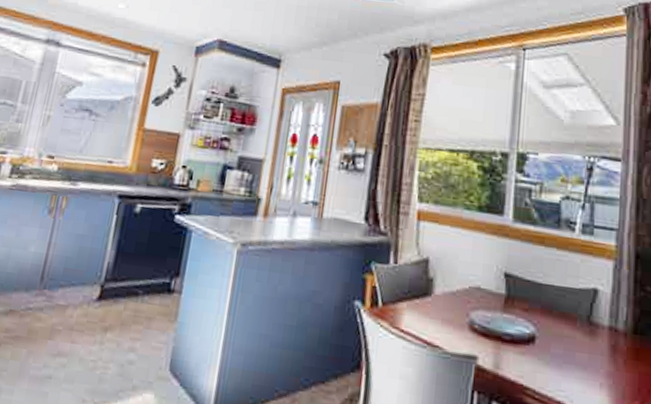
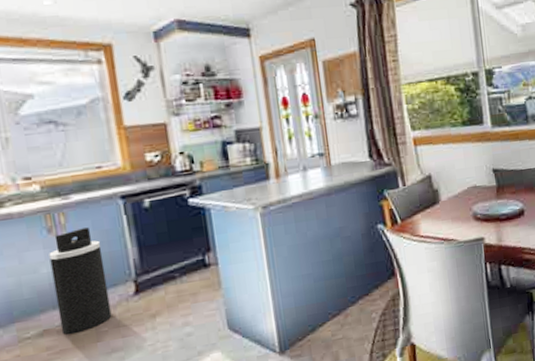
trash can: none [23,216,87,324] -> present [49,227,112,335]

